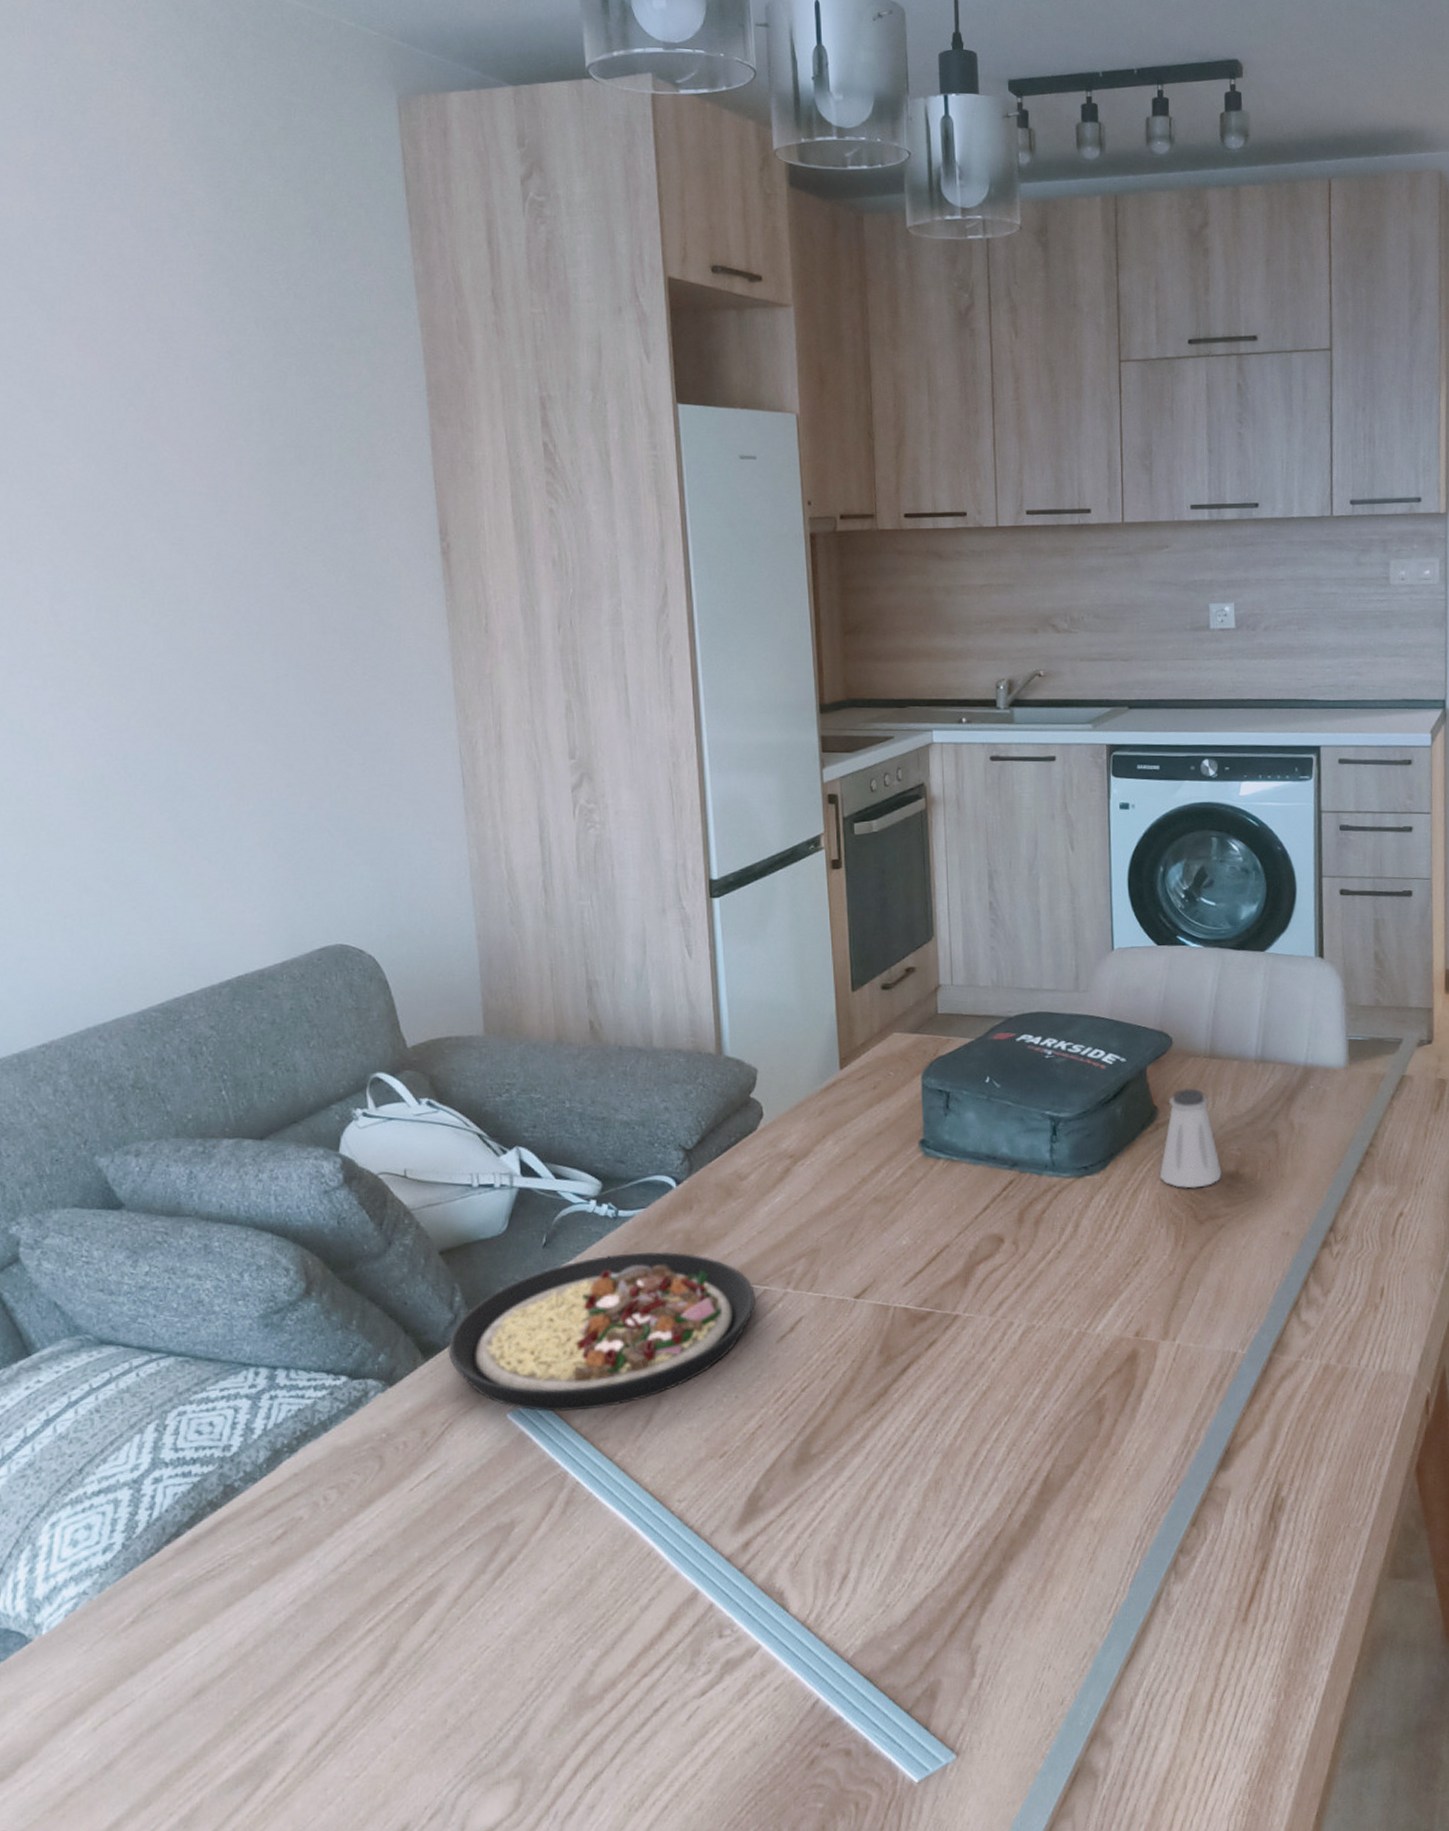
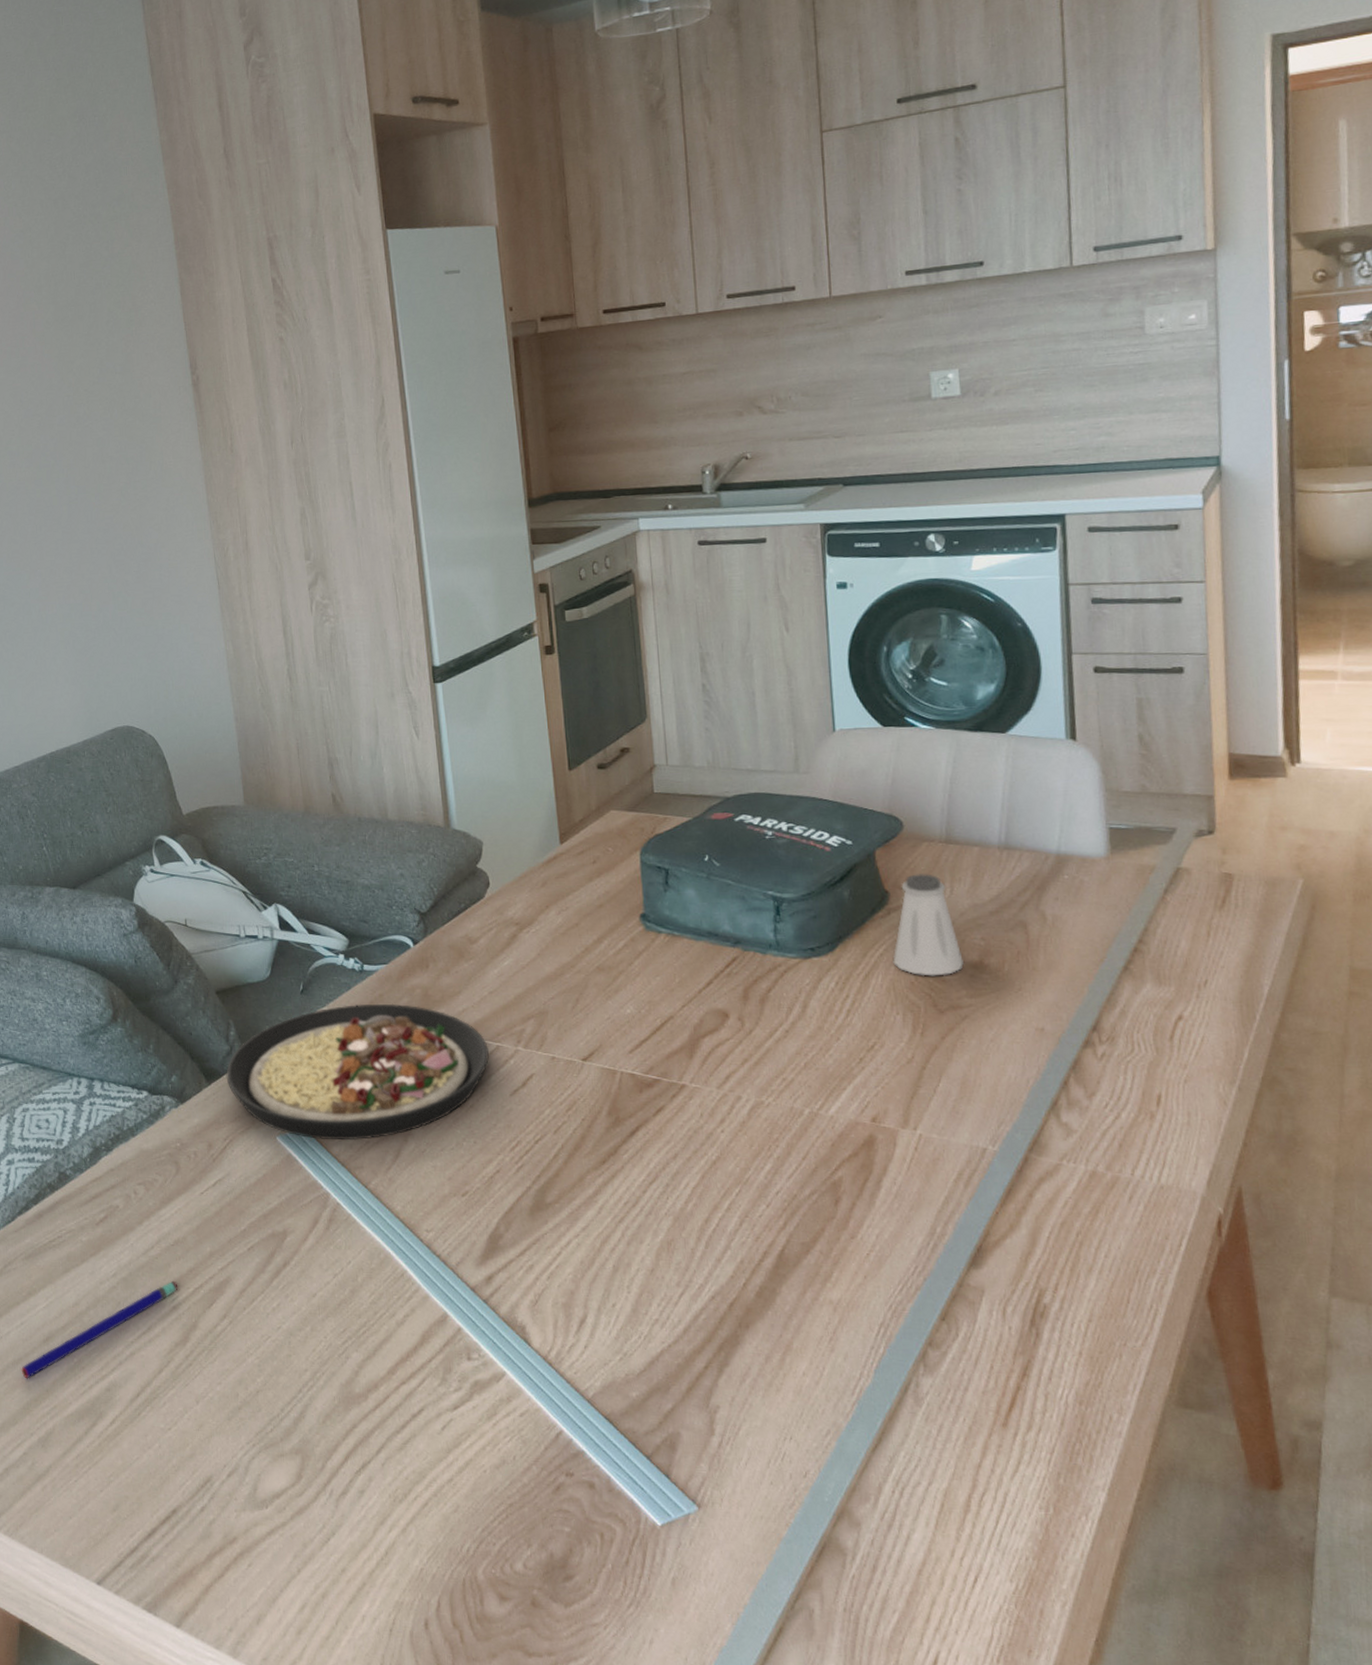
pen: none [160,1597,376,1747] -> present [21,1280,178,1379]

